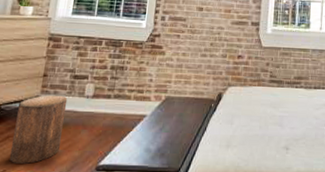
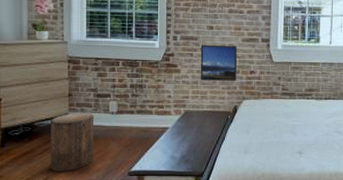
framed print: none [185,27,226,65] -> present [200,45,237,81]

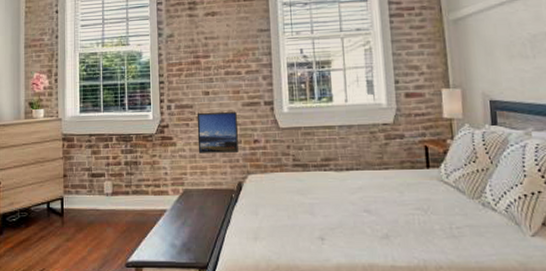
stool: present [51,112,94,171] -> none [46,194,90,262]

